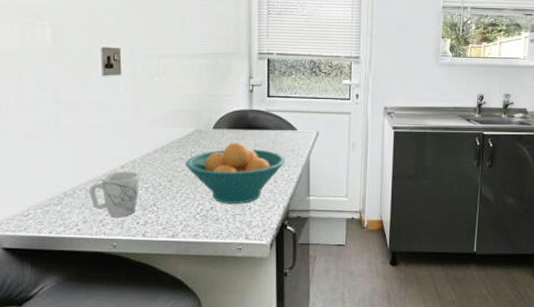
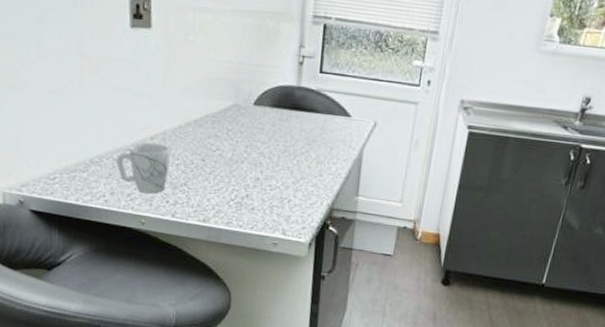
fruit bowl: present [185,142,286,204] -> none [220,124,335,195]

